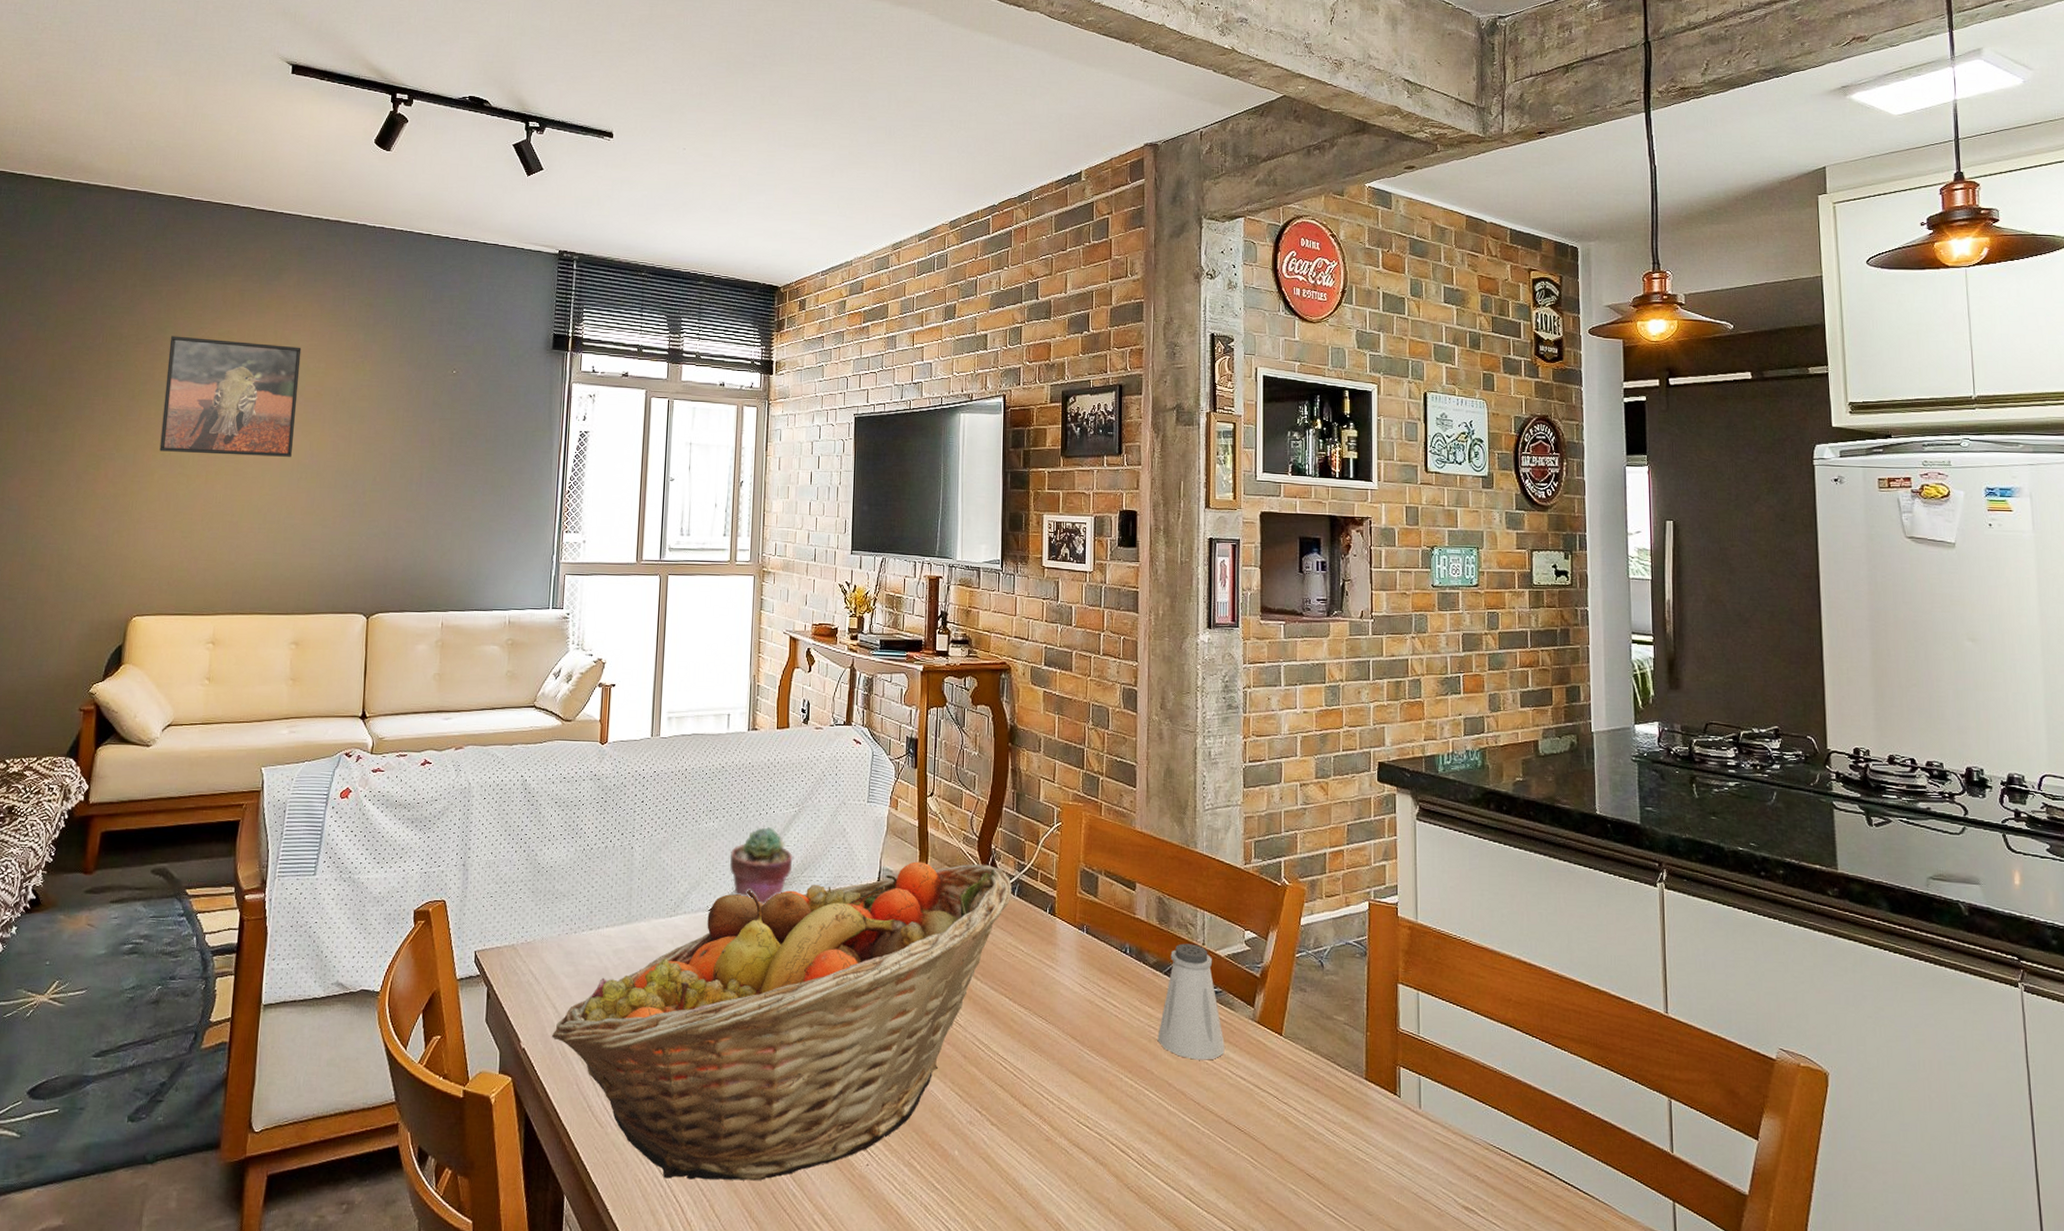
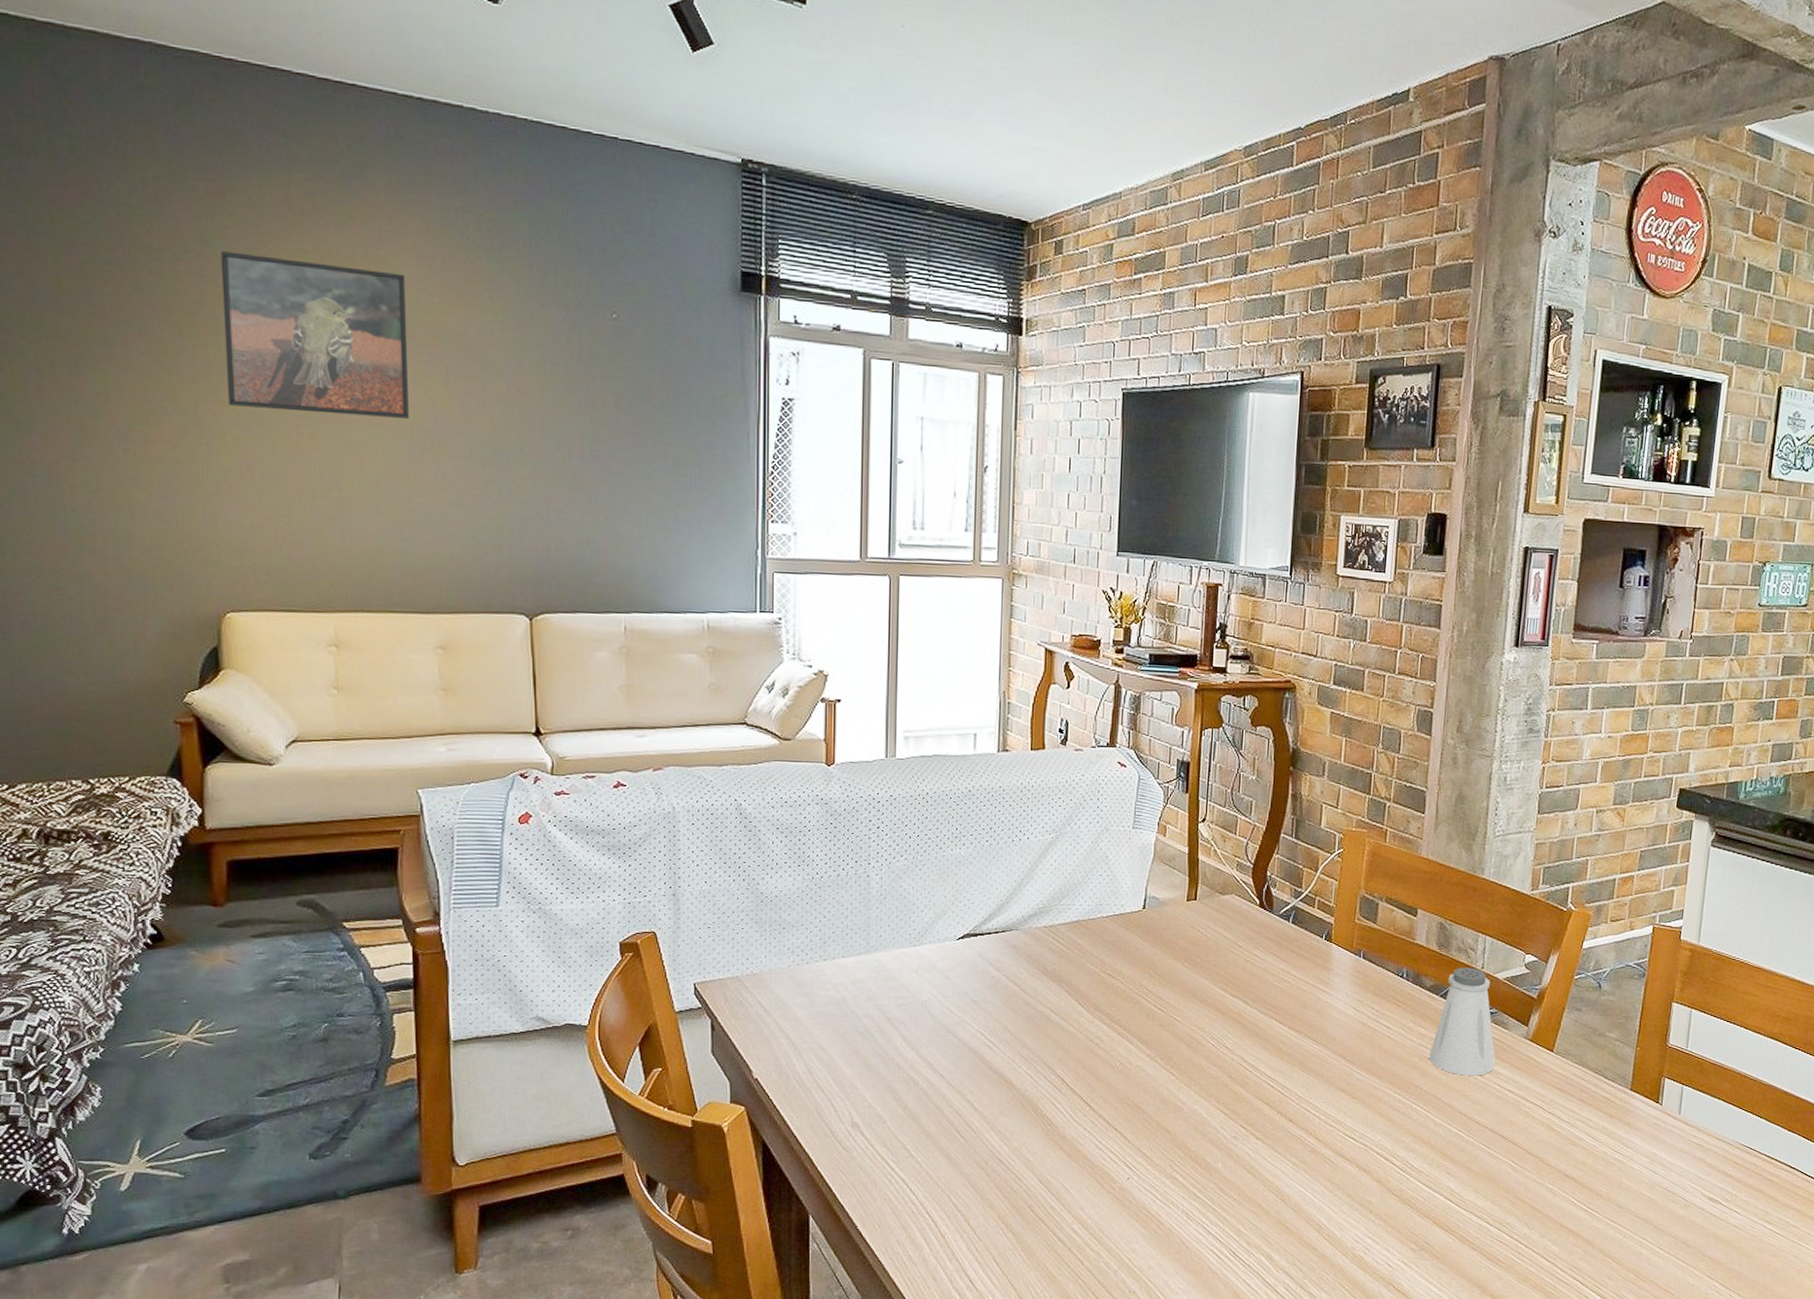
fruit basket: present [551,861,1011,1181] -> none [786,889,1287,1197]
potted succulent: present [730,827,793,904] -> none [980,854,1050,933]

